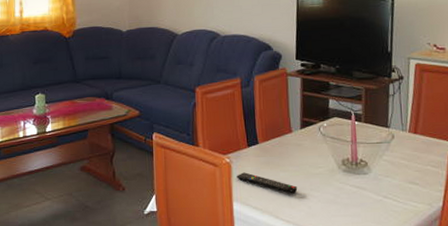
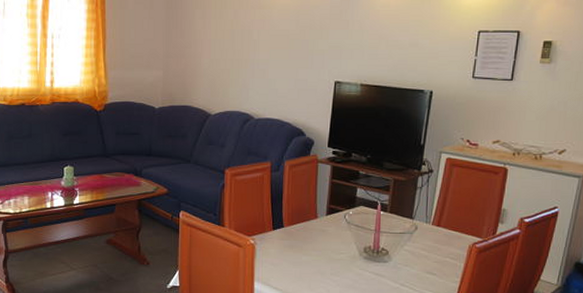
remote control: present [237,172,298,194] -> none [260,254,318,277]

